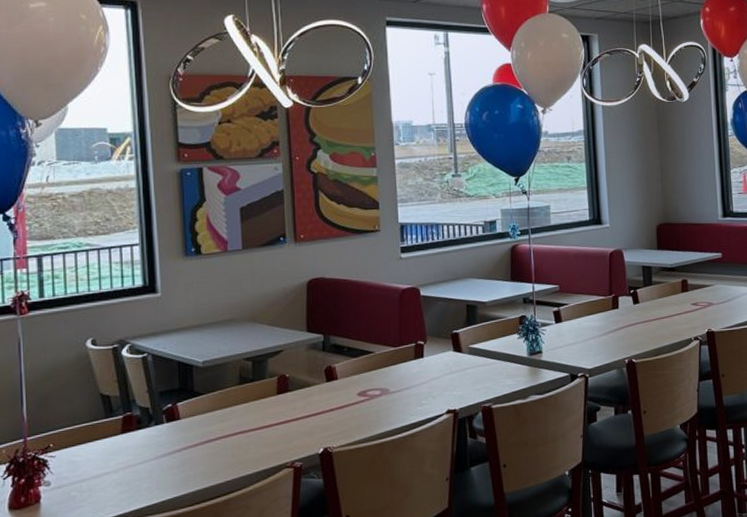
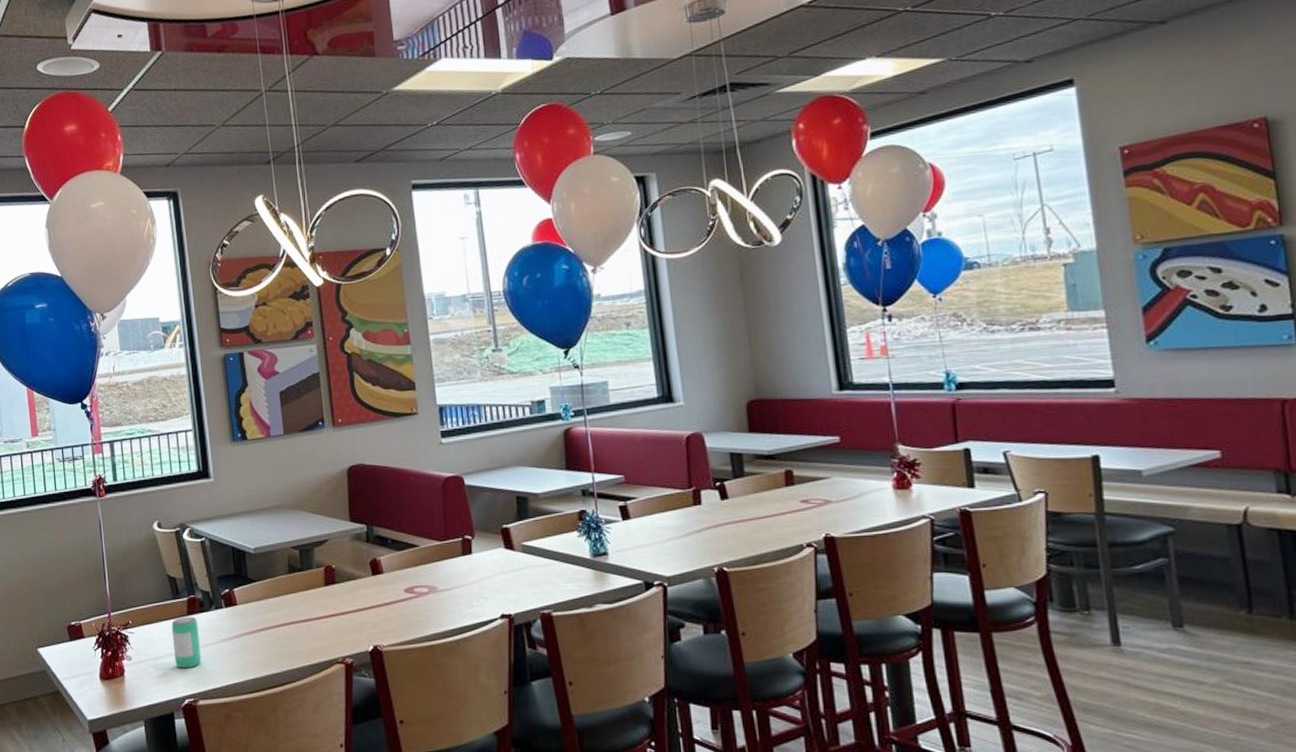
beverage can: none [101,434,136,489] -> present [171,616,202,669]

